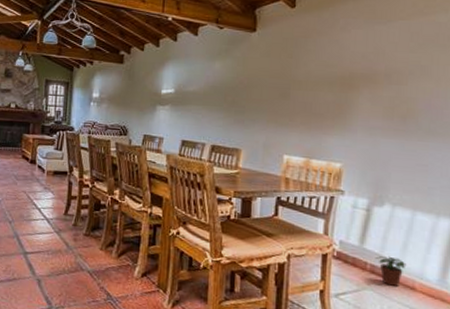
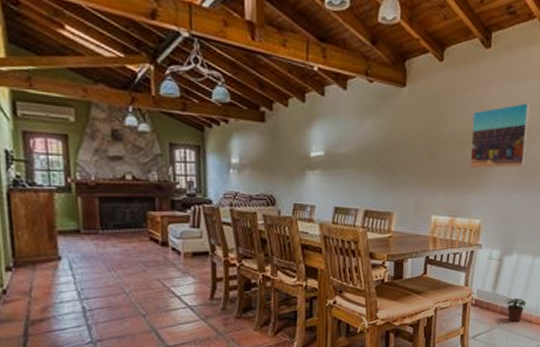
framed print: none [327,44,398,111] -> present [469,103,530,169]

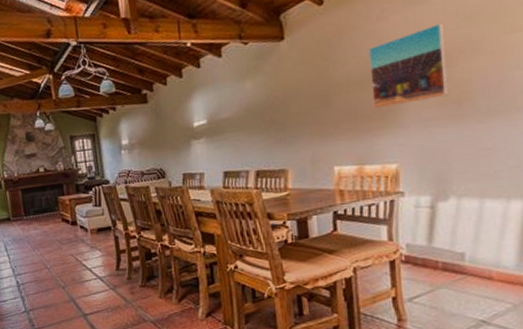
potted plant: present [504,297,527,322] -> none [446,250,480,280]

